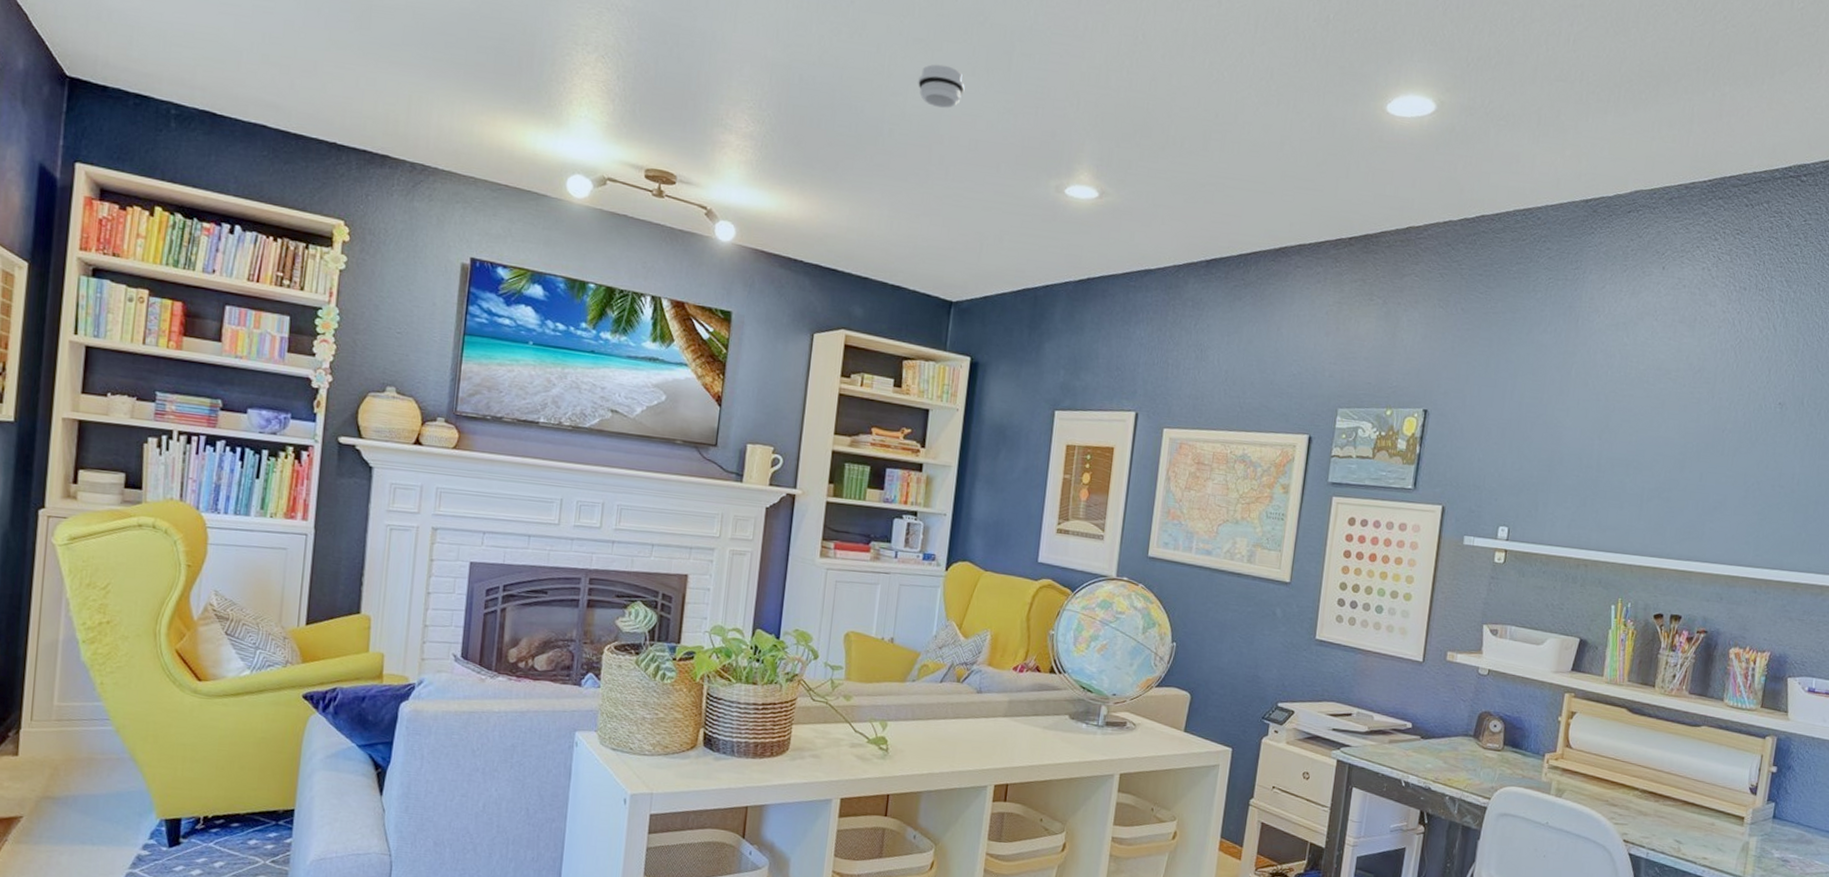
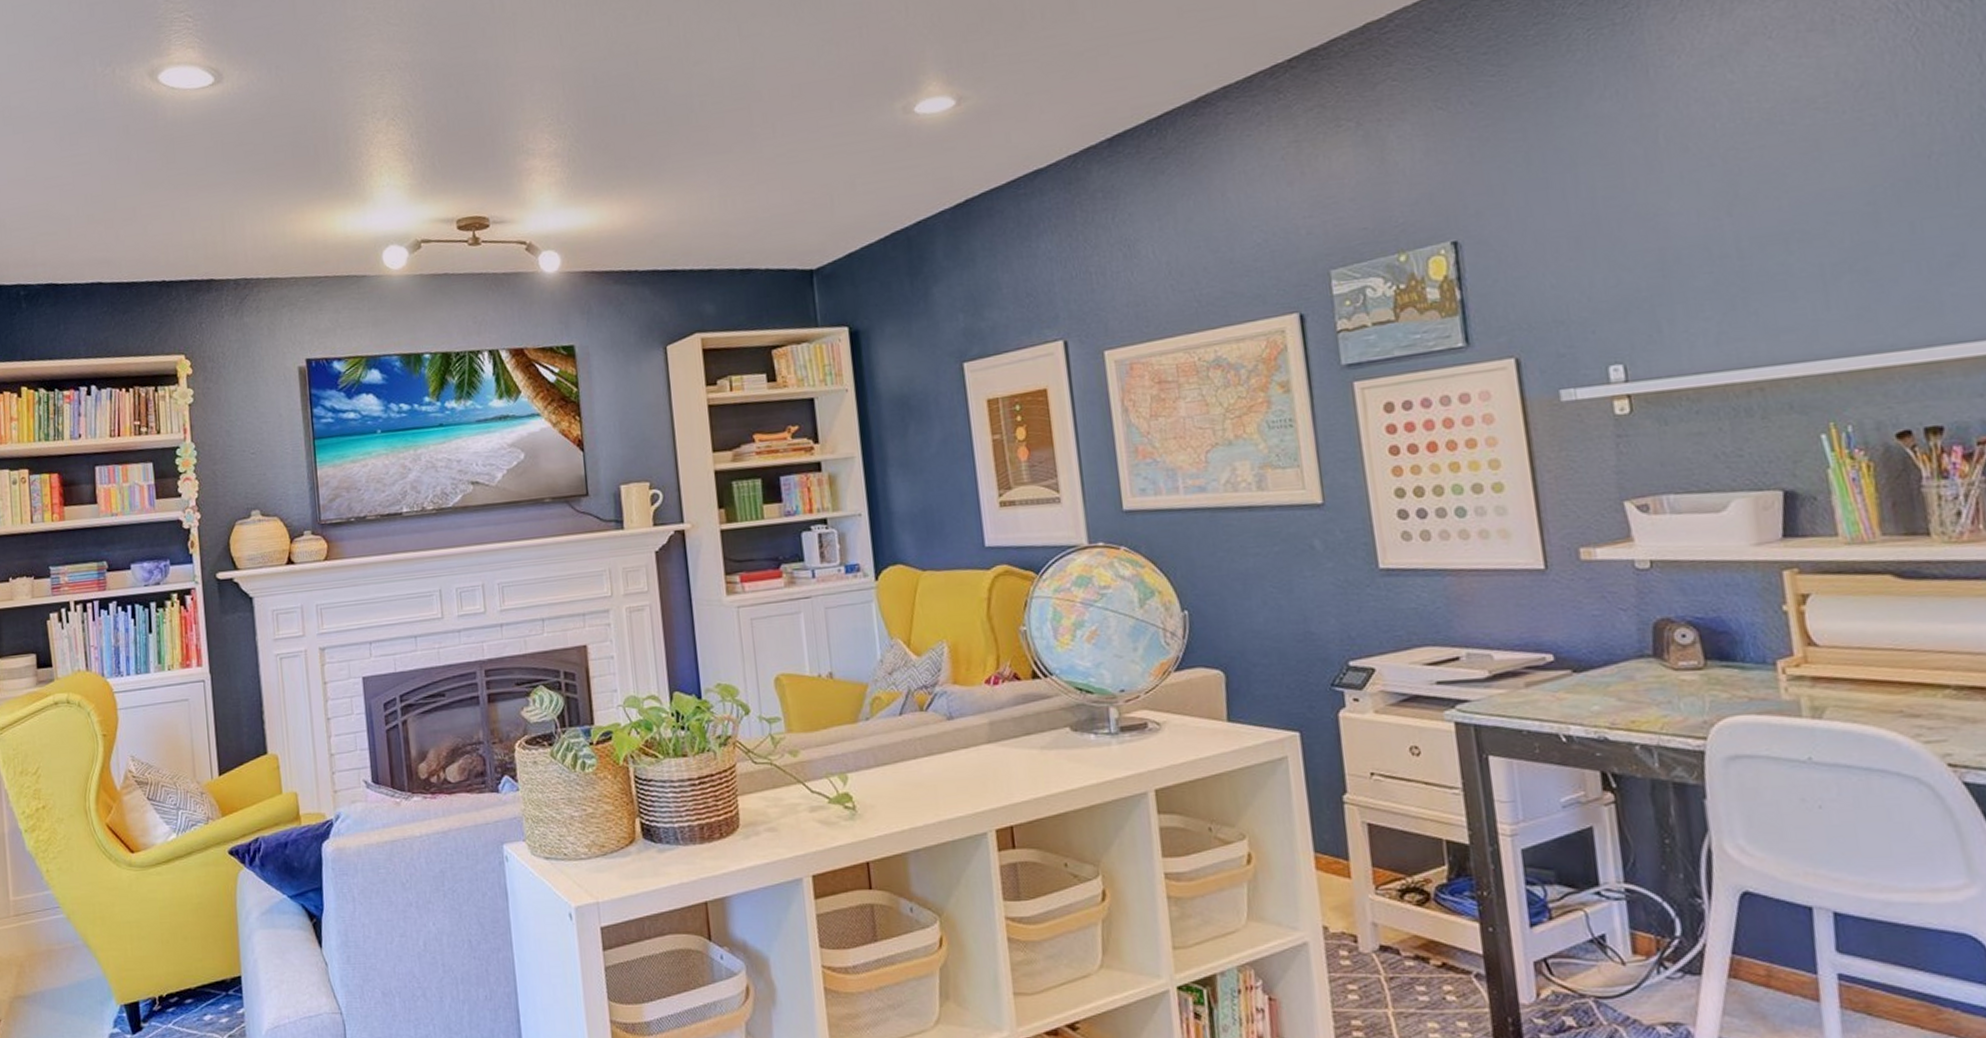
smoke detector: present [918,64,965,108] -> none [720,14,774,63]

